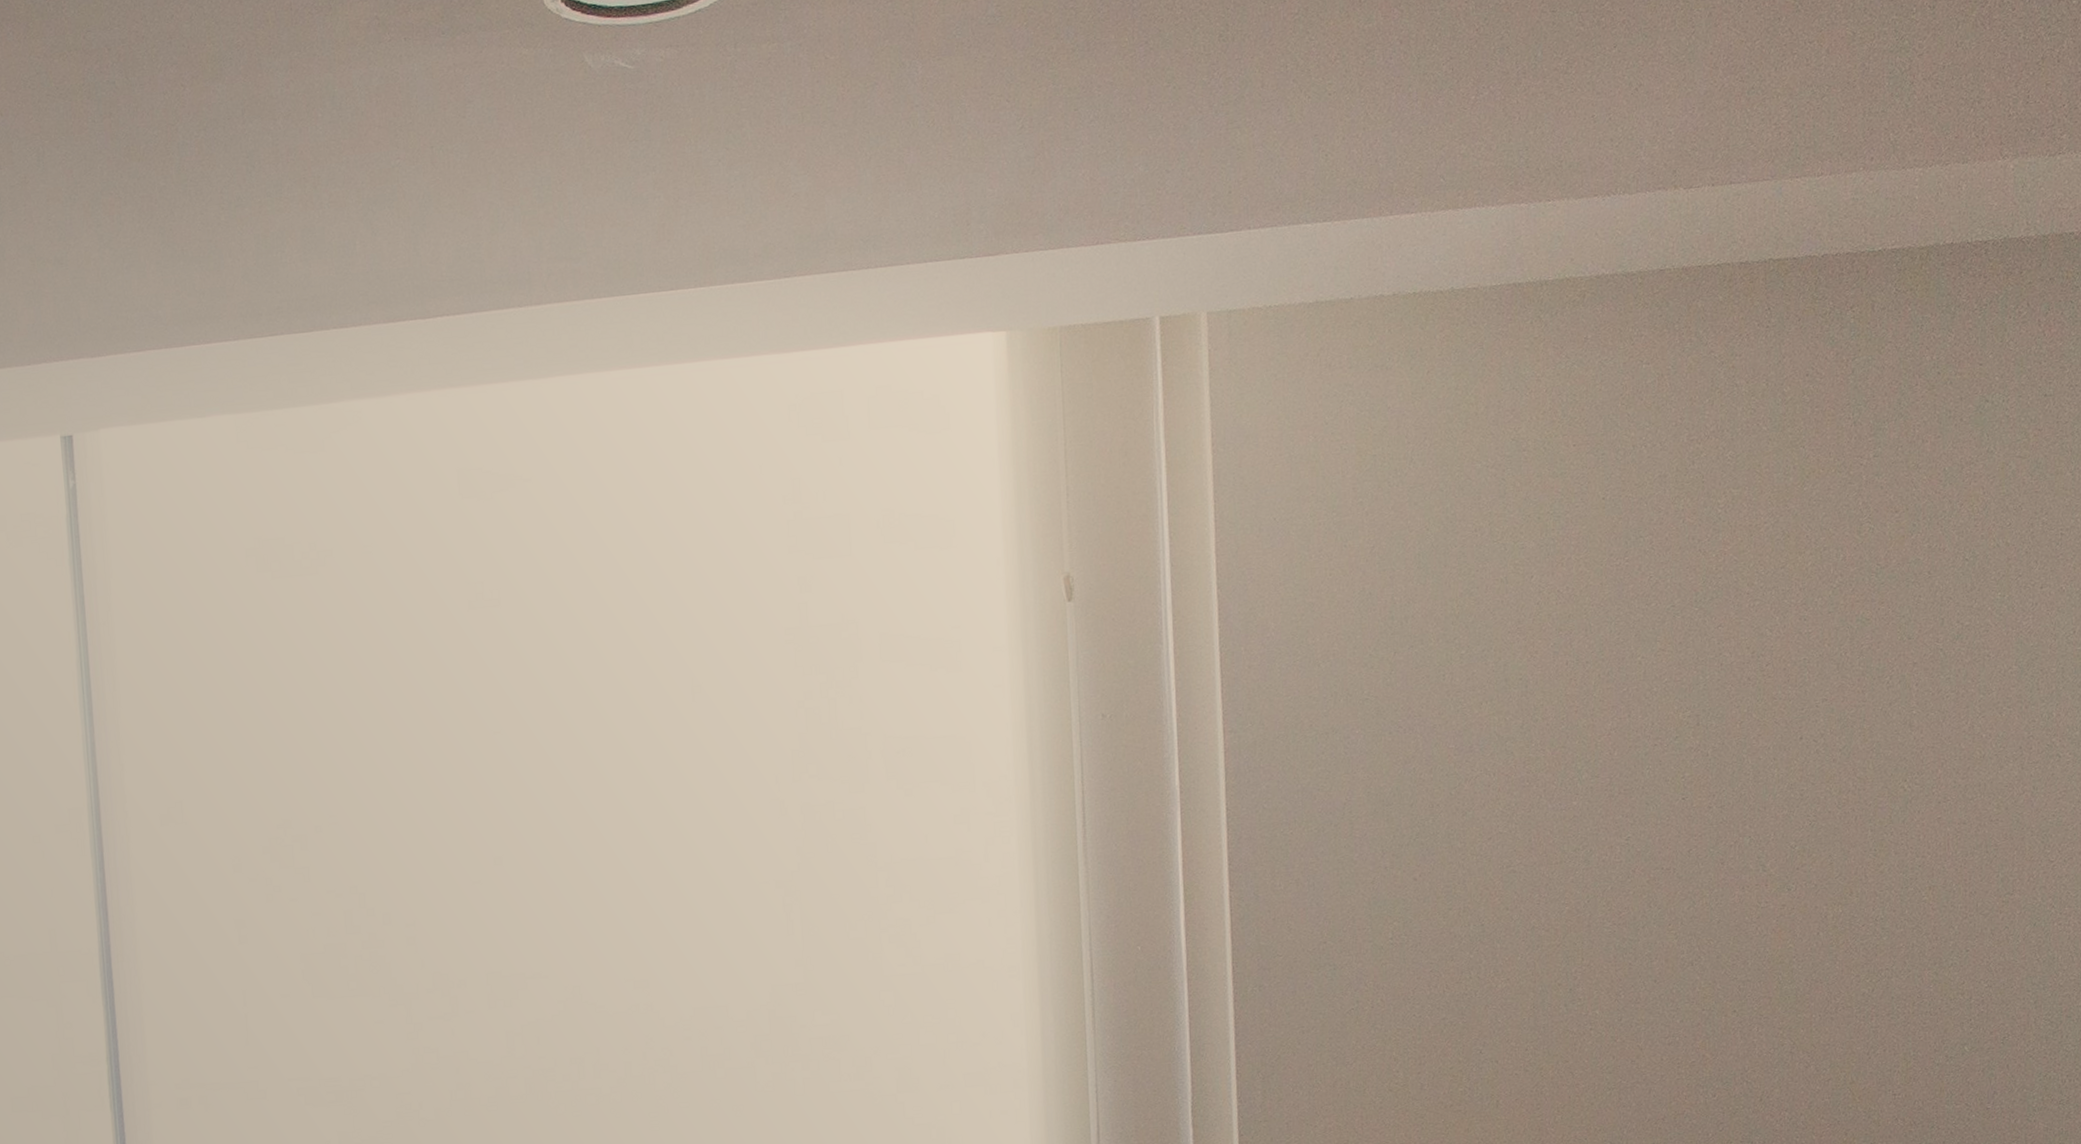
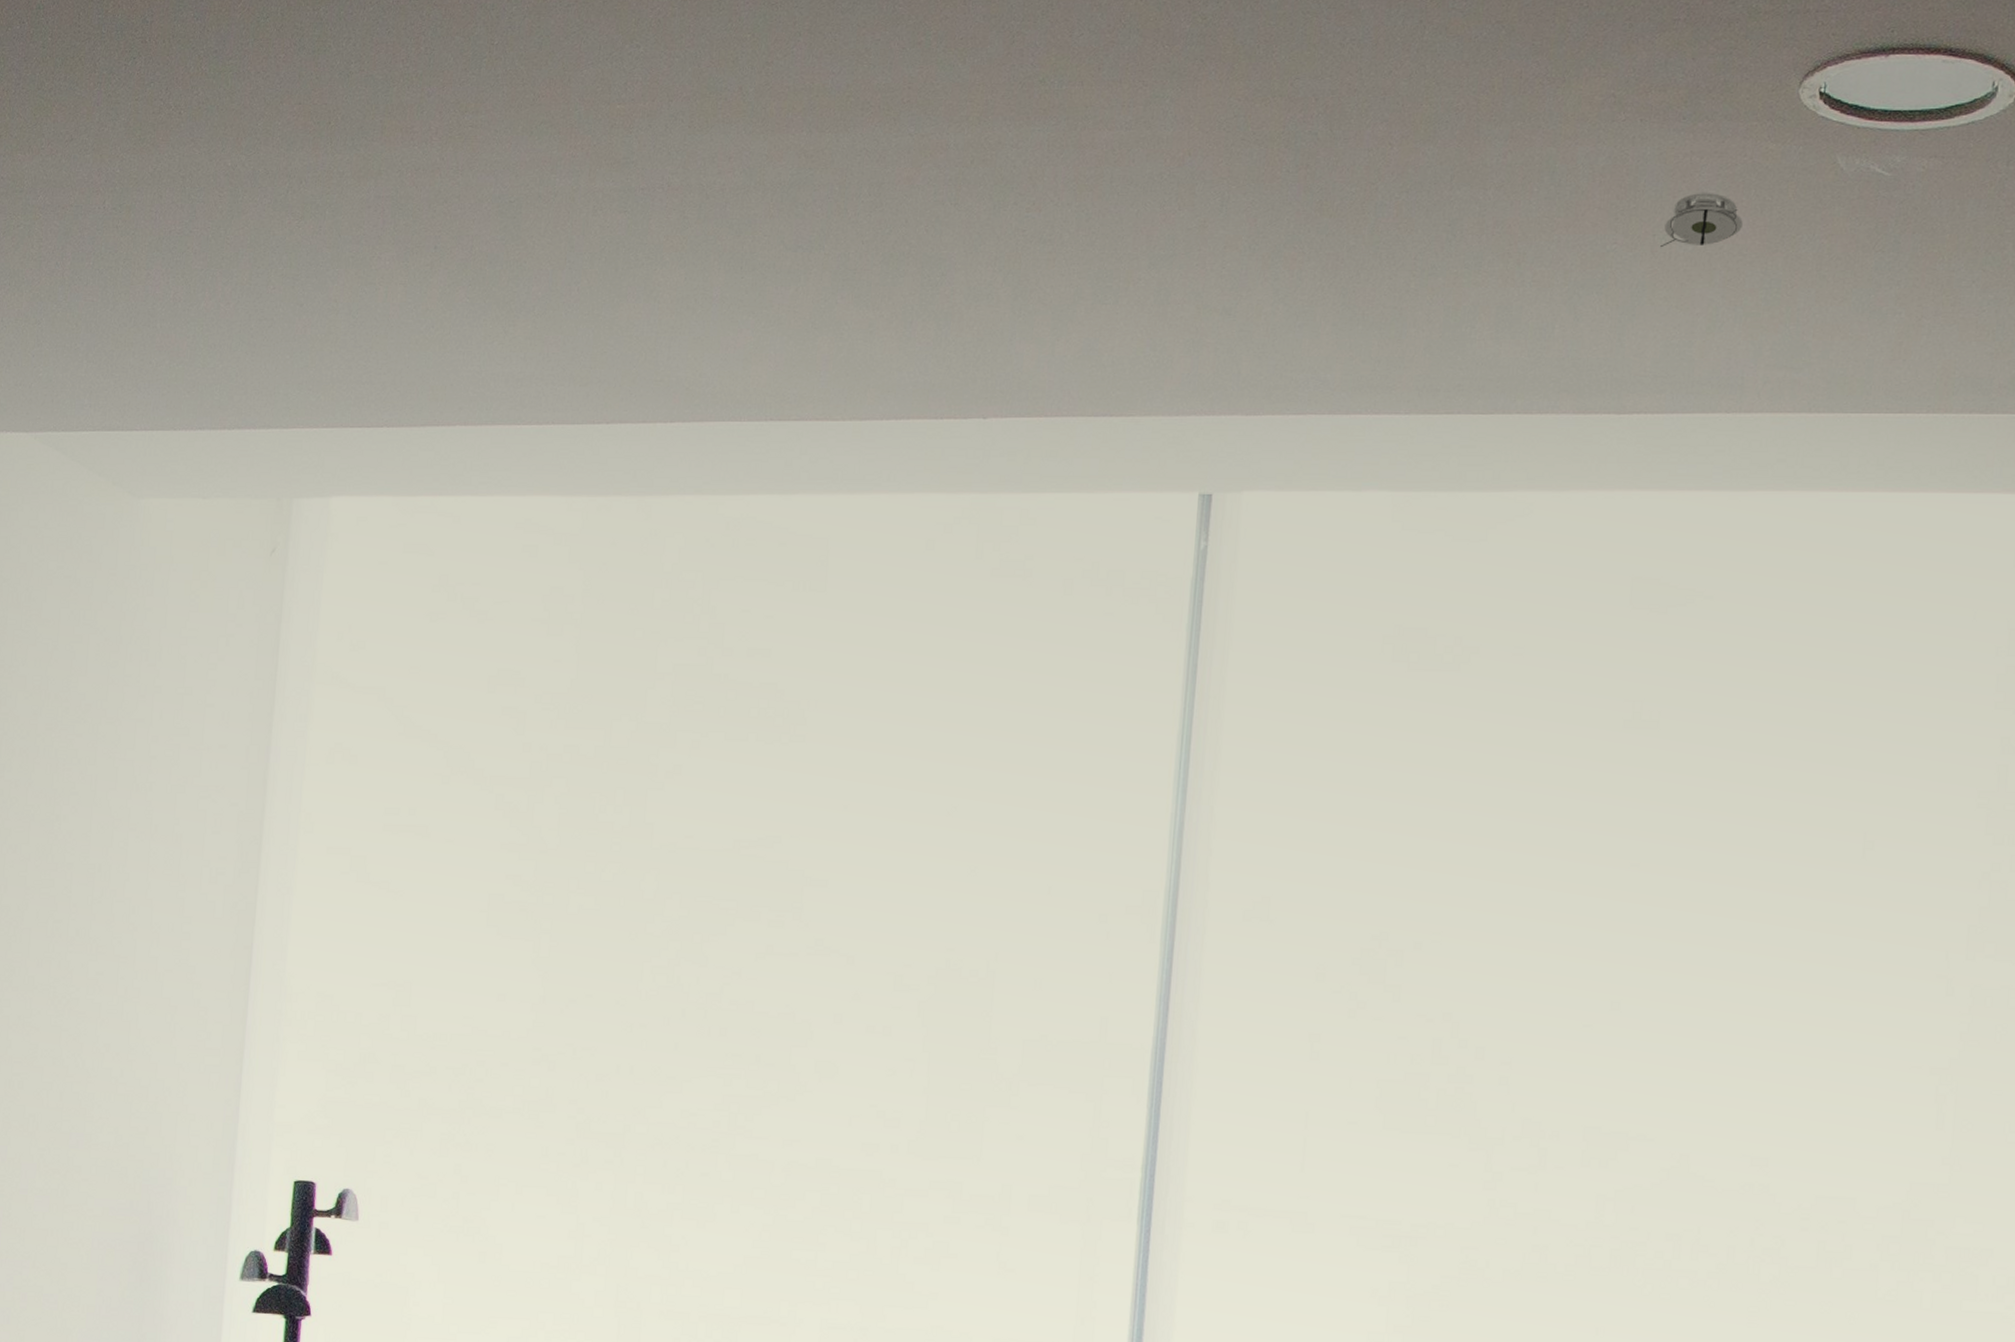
smoke detector: none [439,101,509,159] -> present [1660,193,1743,248]

